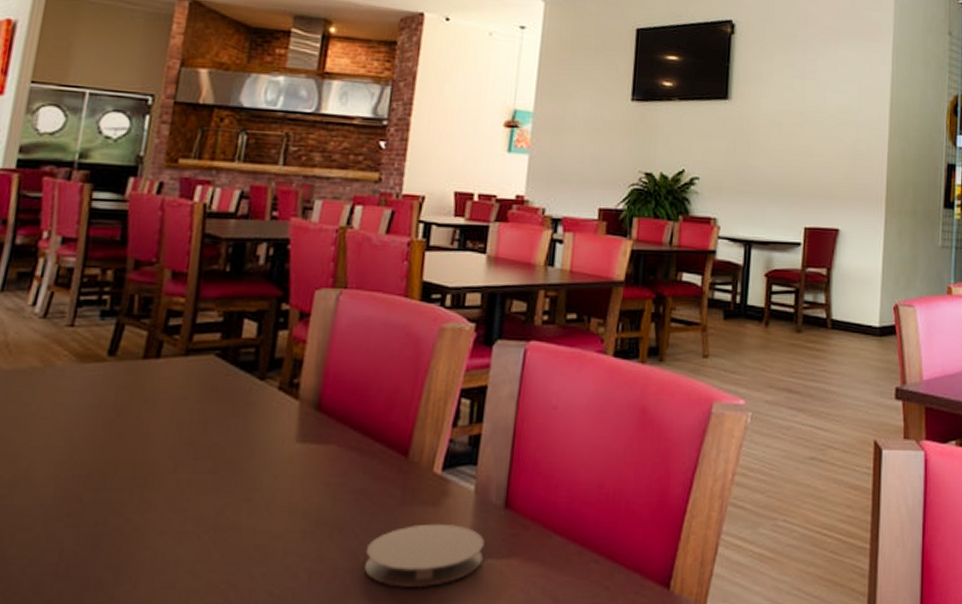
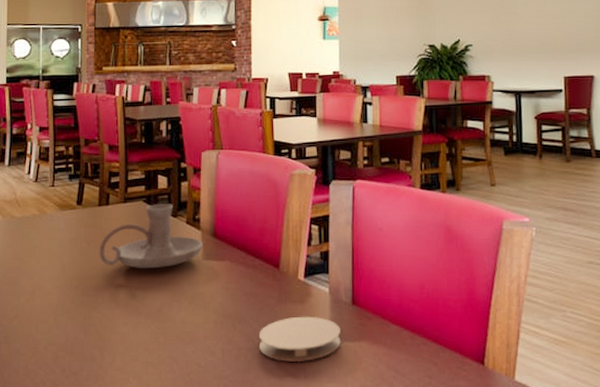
candle holder: none [133,358,300,452] -> present [99,203,203,268]

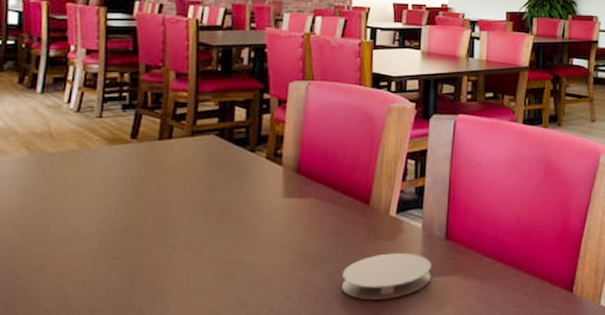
candle holder: present [99,203,203,268] -> none [156,136,284,208]

